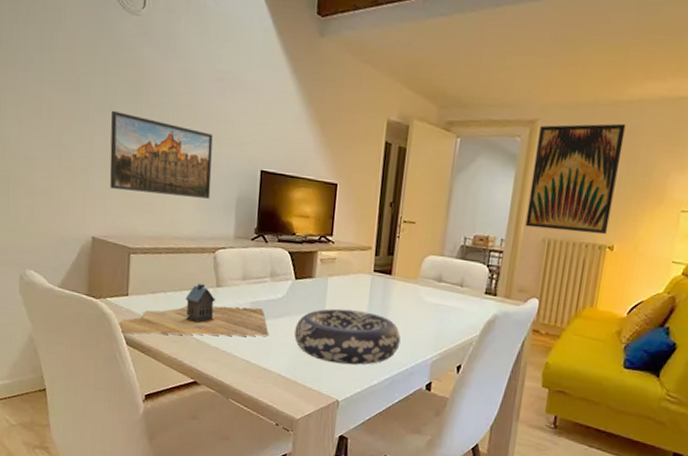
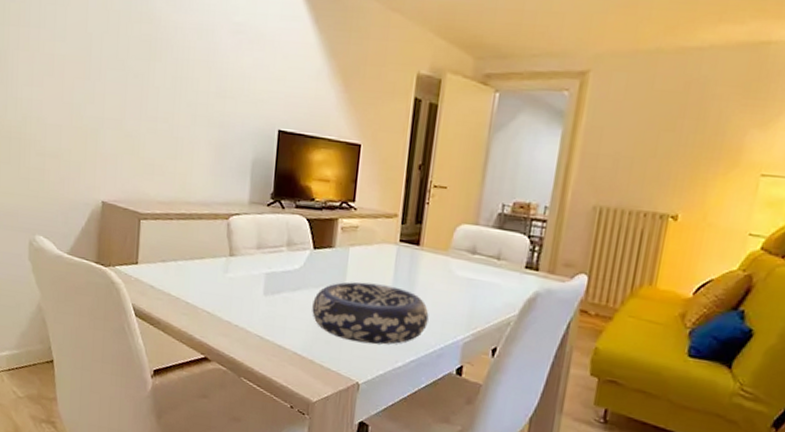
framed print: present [109,110,213,199] -> none [121,67,228,161]
toy house: present [117,283,269,337] -> none [126,251,285,311]
wall art: present [525,123,626,235] -> none [573,73,695,203]

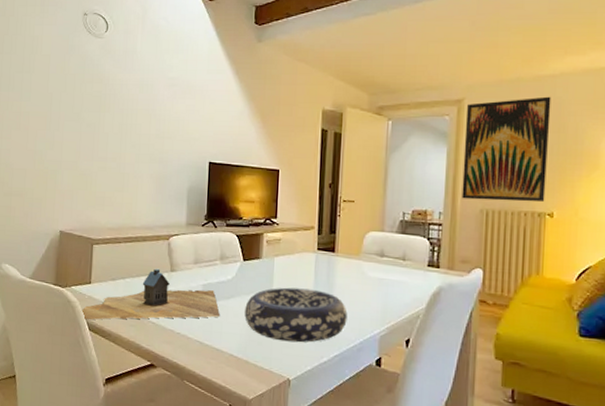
toy house: none [126,251,285,311] -> present [80,268,221,320]
wall art: none [573,73,695,203] -> present [462,96,551,203]

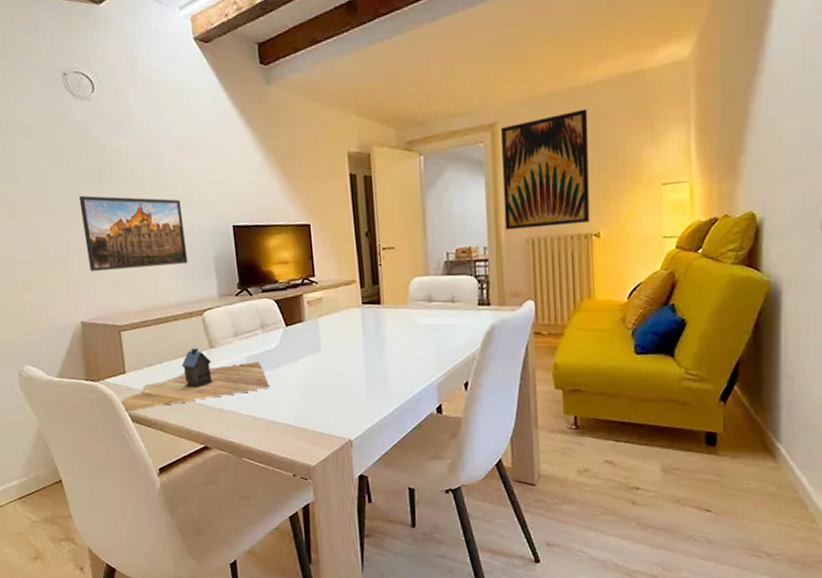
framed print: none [76,118,166,191] -> present [78,195,188,271]
decorative bowl: present [245,287,348,343] -> none [294,345,402,403]

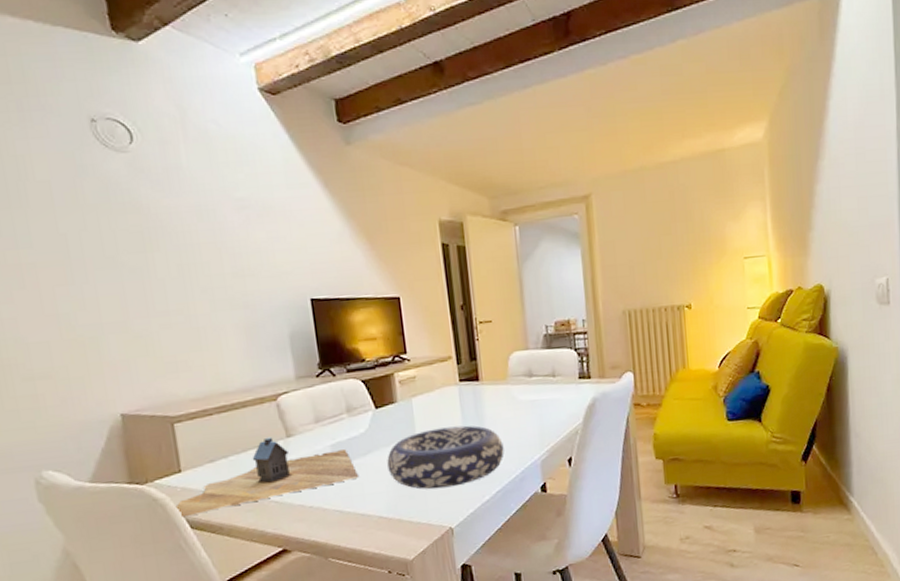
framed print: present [78,195,188,271] -> none [114,264,258,354]
decorative bowl: none [294,345,402,403] -> present [387,425,504,489]
wall art: present [501,108,590,230] -> none [595,184,682,303]

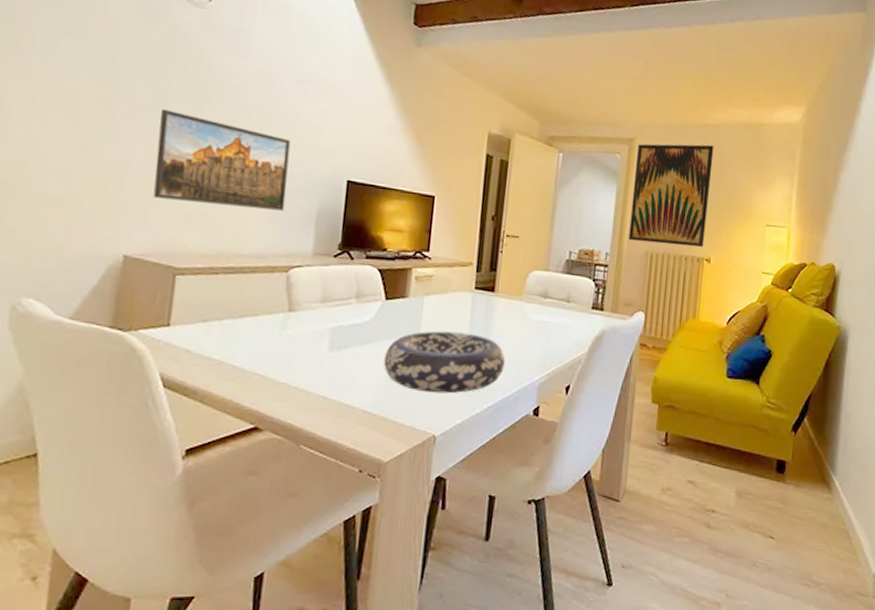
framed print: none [114,264,258,354] -> present [153,108,291,211]
toy house: present [174,437,360,518] -> none [151,307,353,374]
wall art: none [595,184,682,303] -> present [628,143,714,248]

